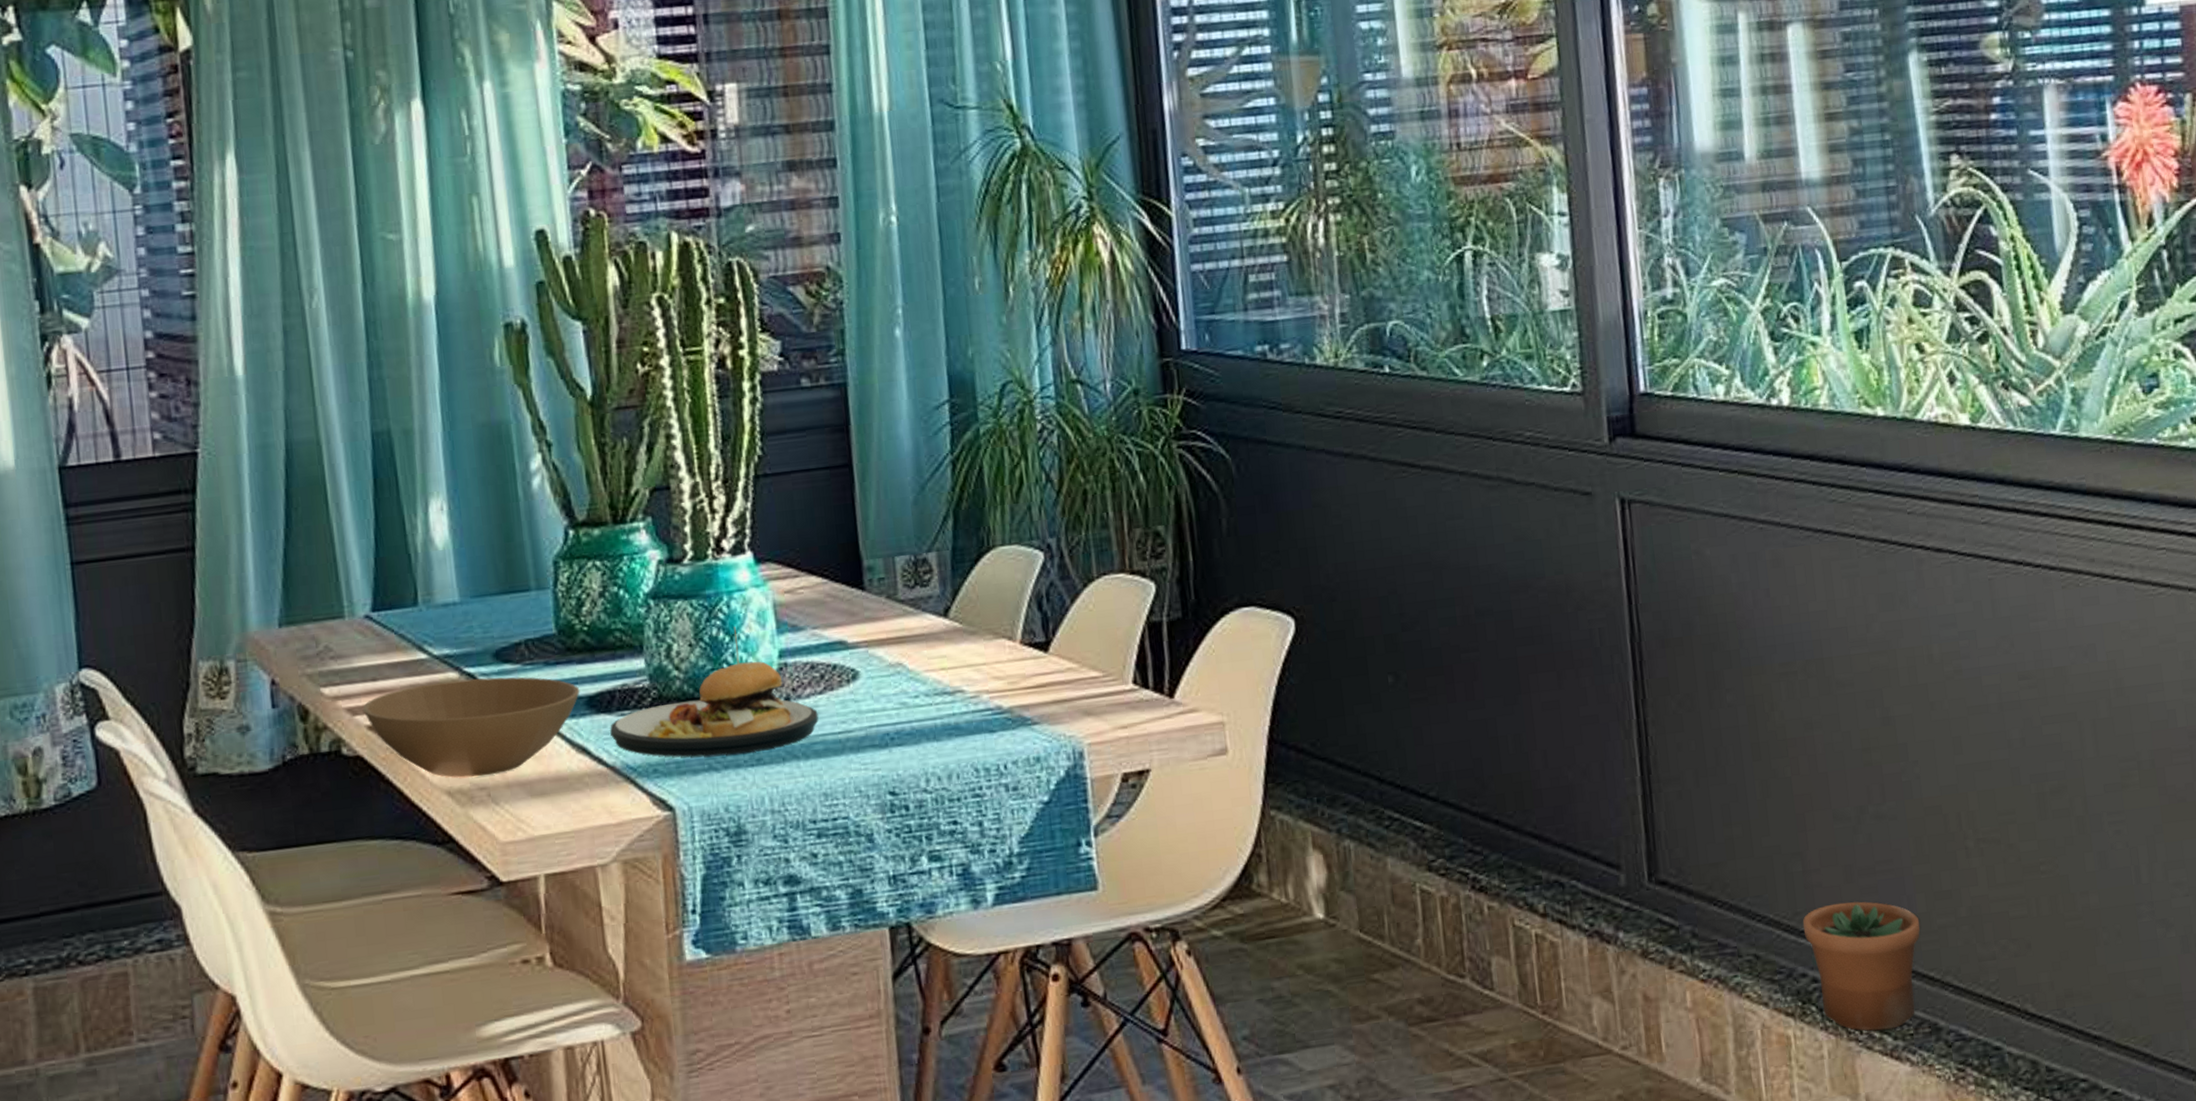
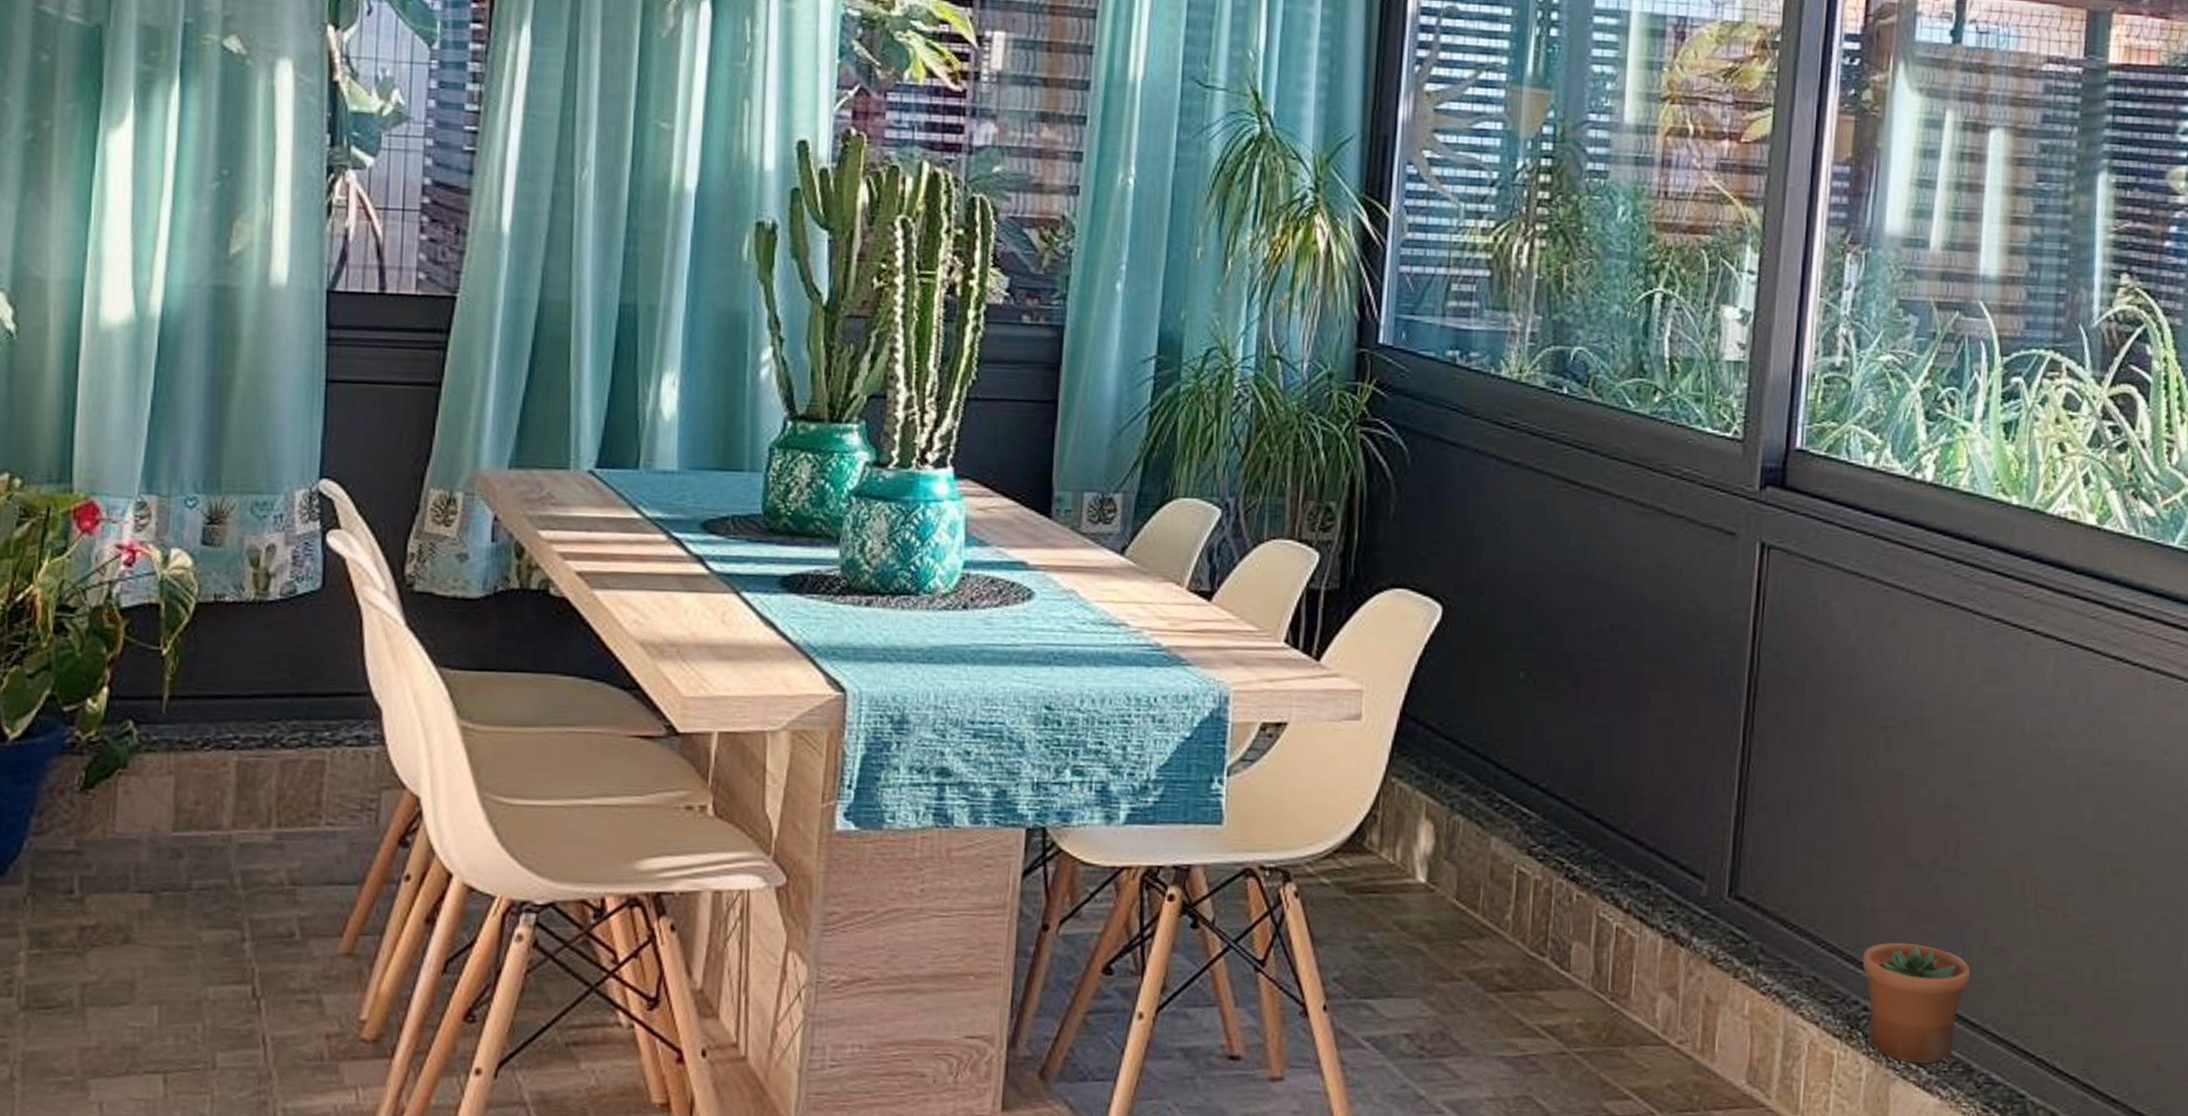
bowl: present [362,677,580,778] -> none [574,542,776,633]
plate: present [610,627,819,757] -> none [798,533,991,650]

